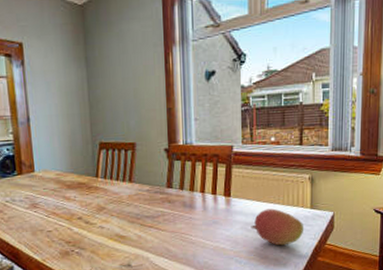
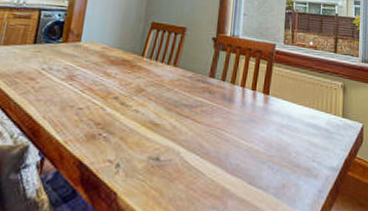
fruit: present [250,208,304,246] -> none [285,112,336,155]

